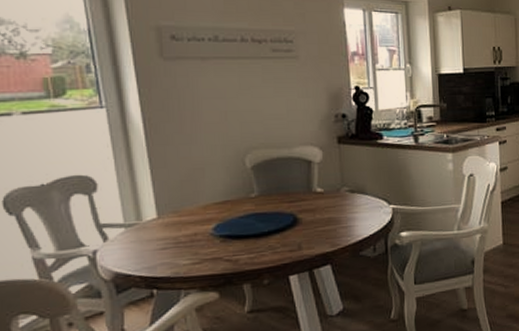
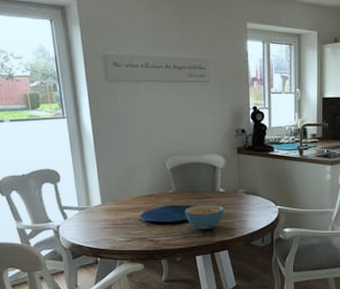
cereal bowl: none [272,208,325,242] -> present [184,204,225,230]

